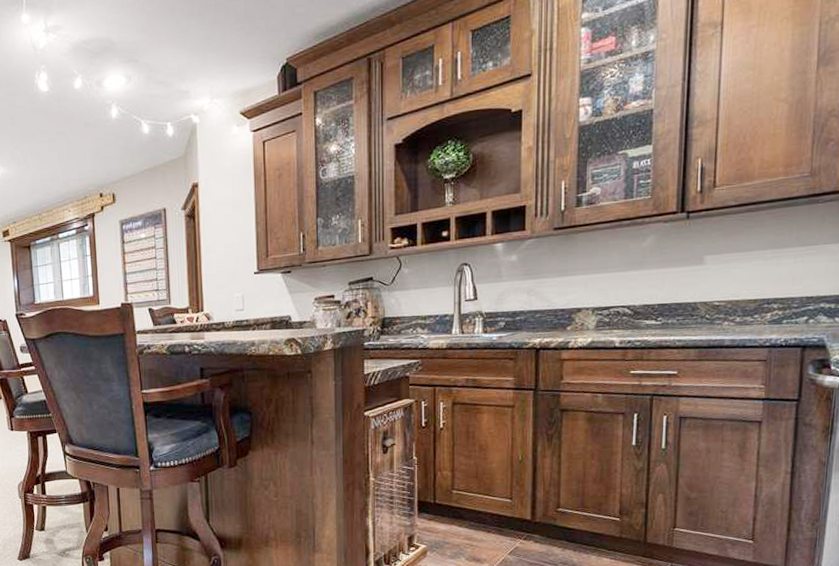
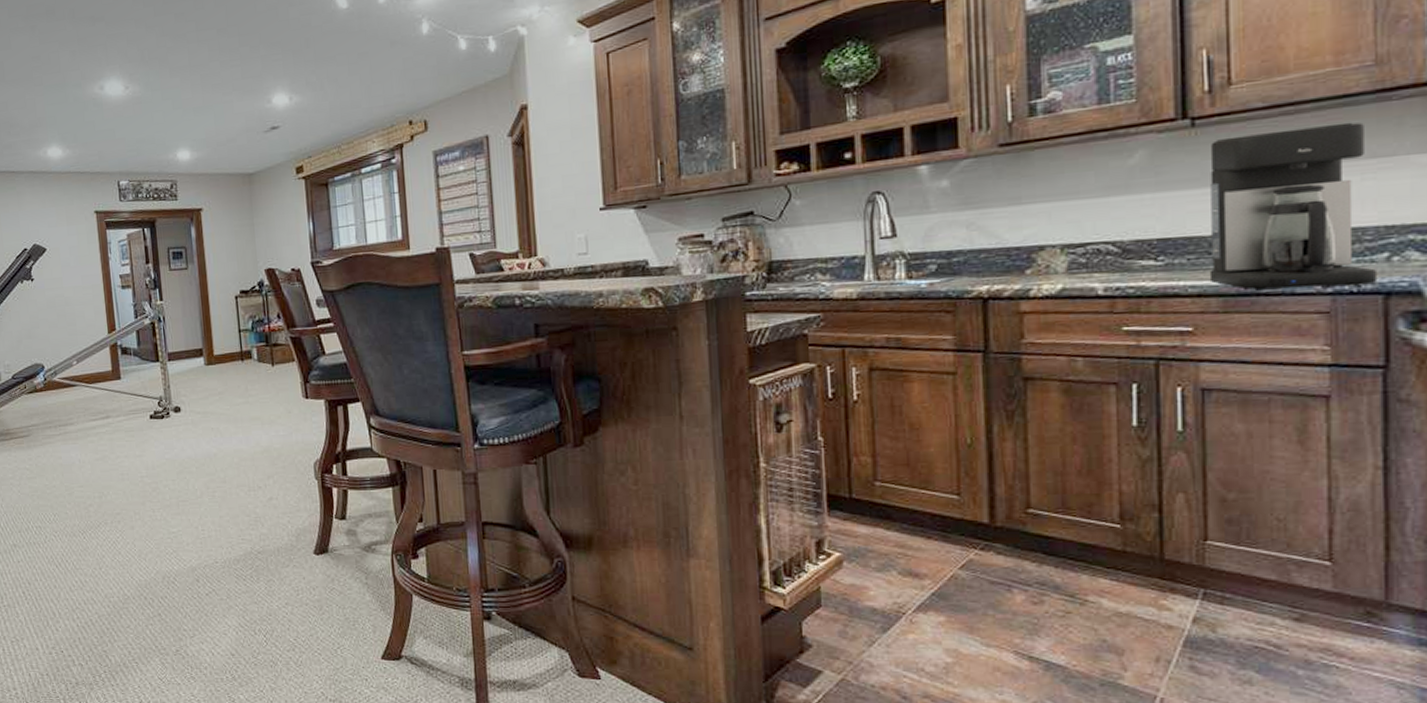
coffee maker: none [691,218,799,343] -> present [1210,122,1376,289]

